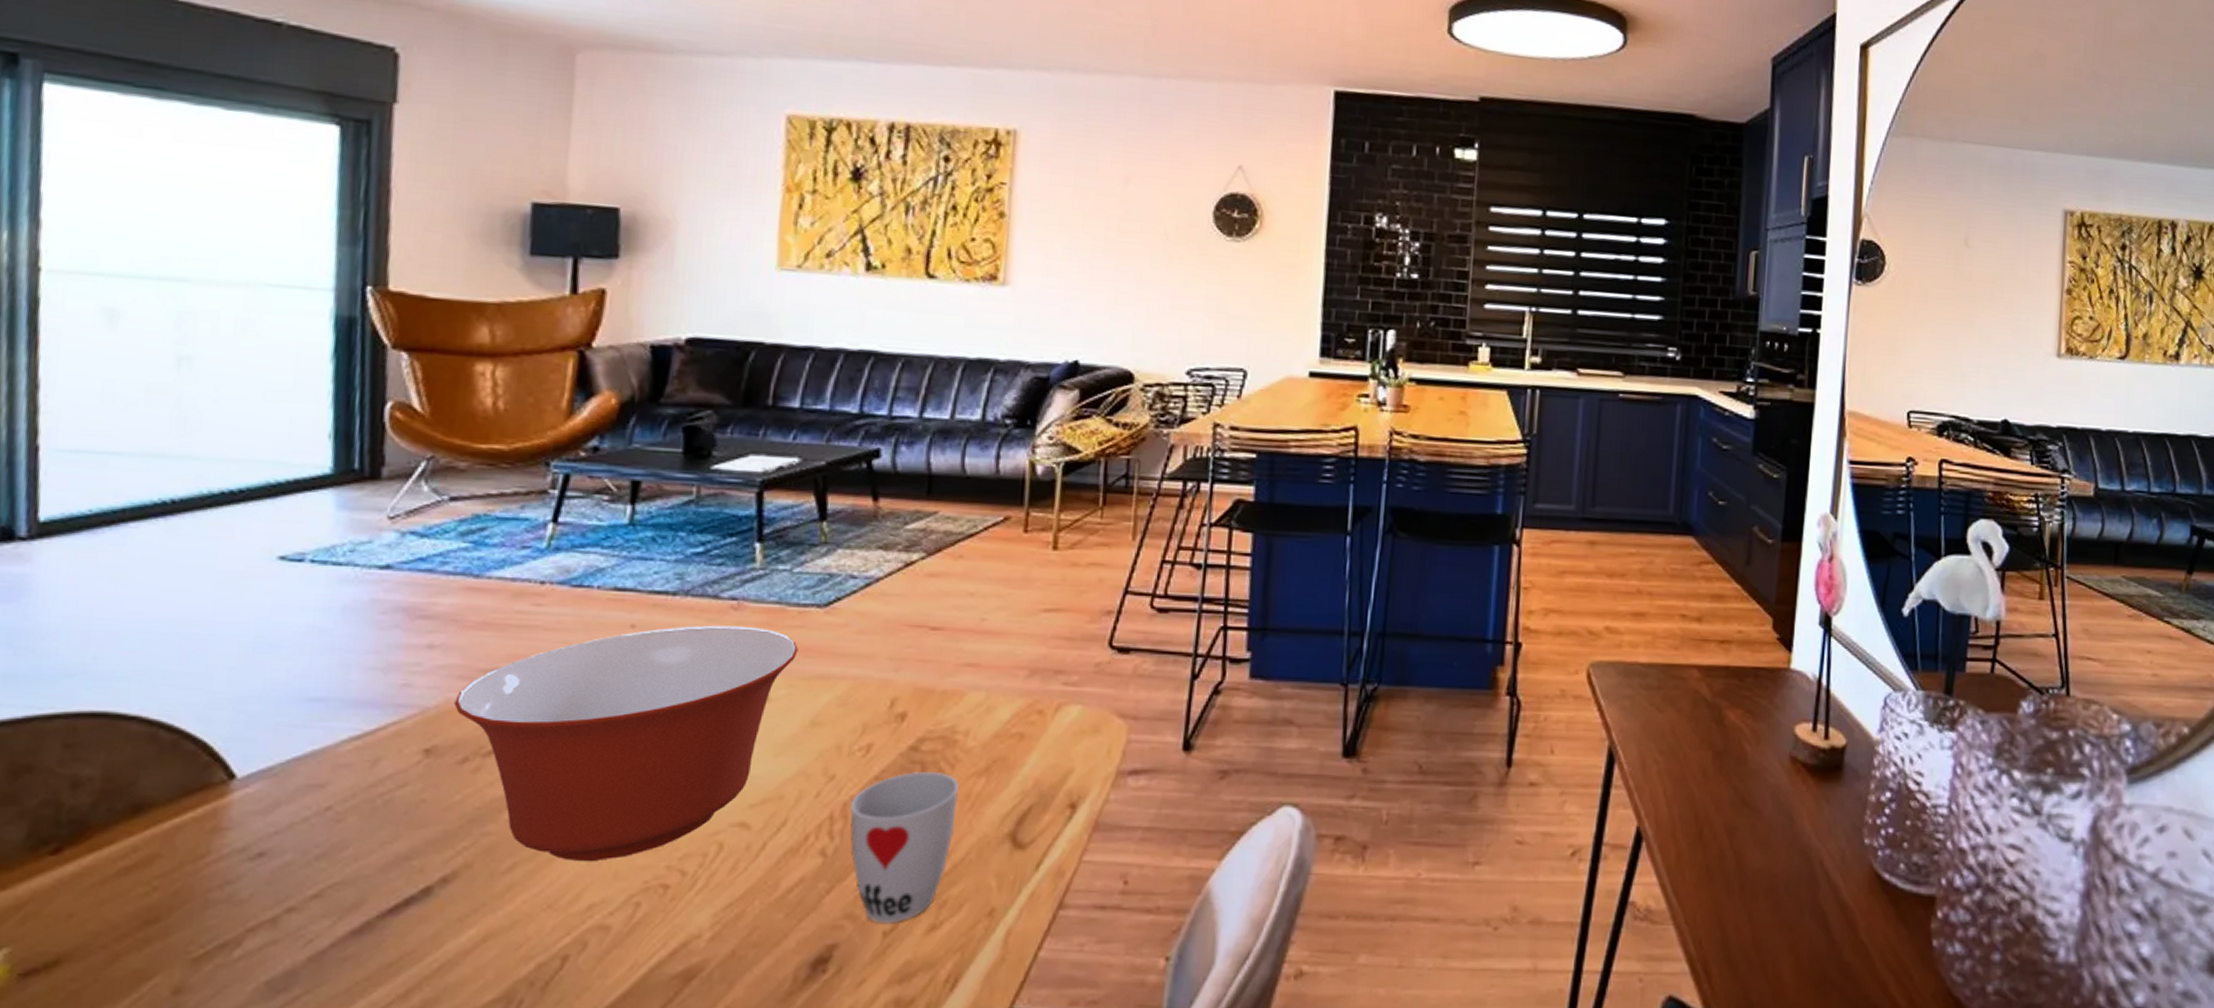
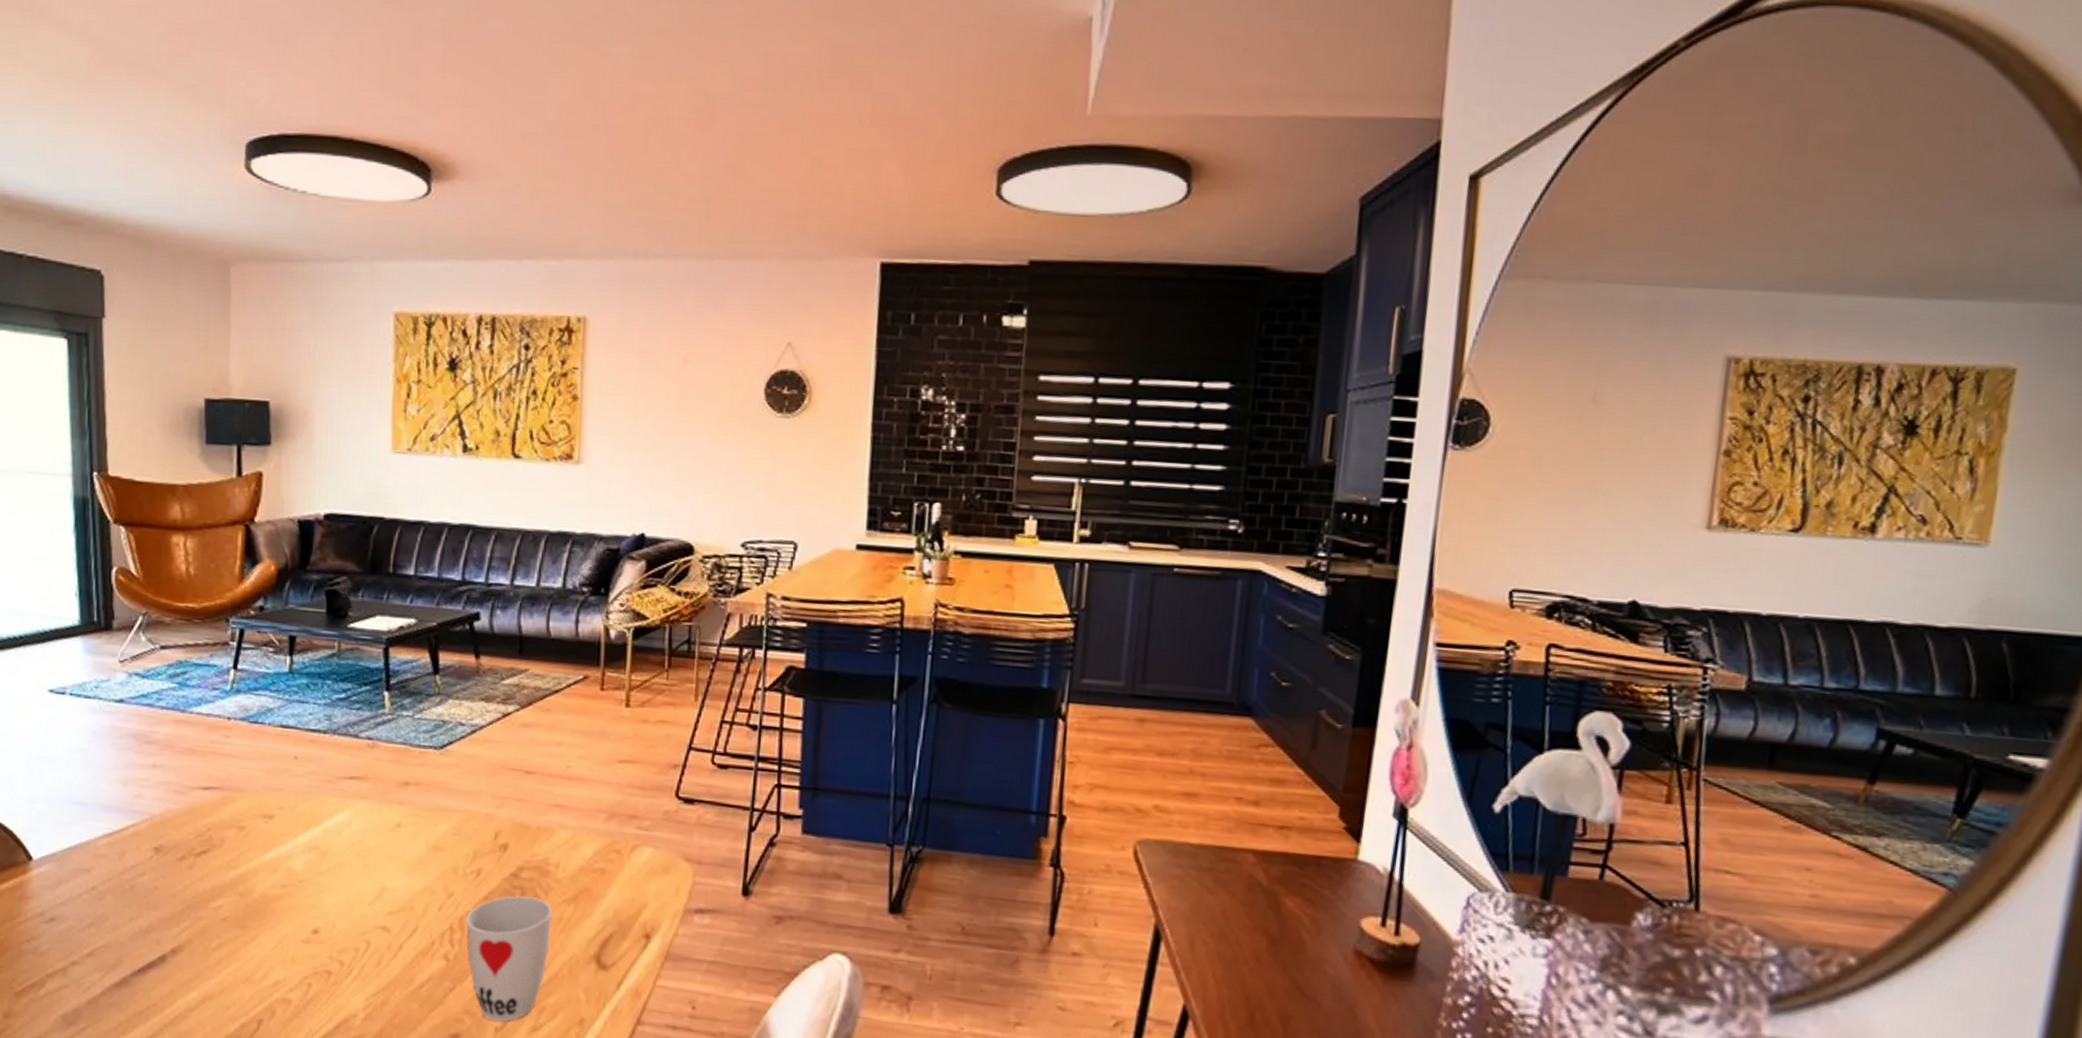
mixing bowl: present [454,625,798,862] -> none [173,760,421,947]

